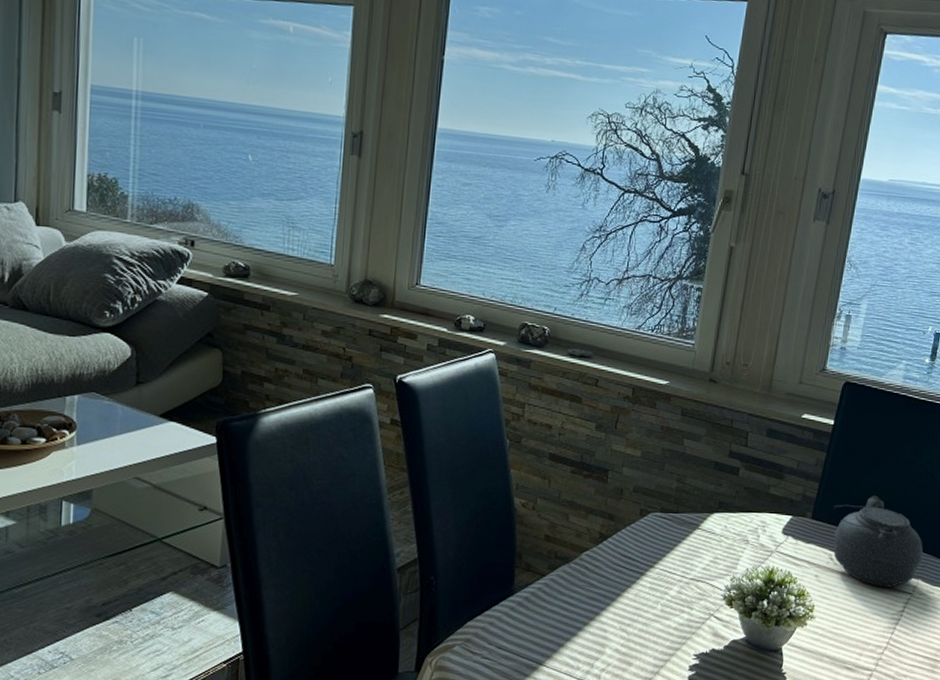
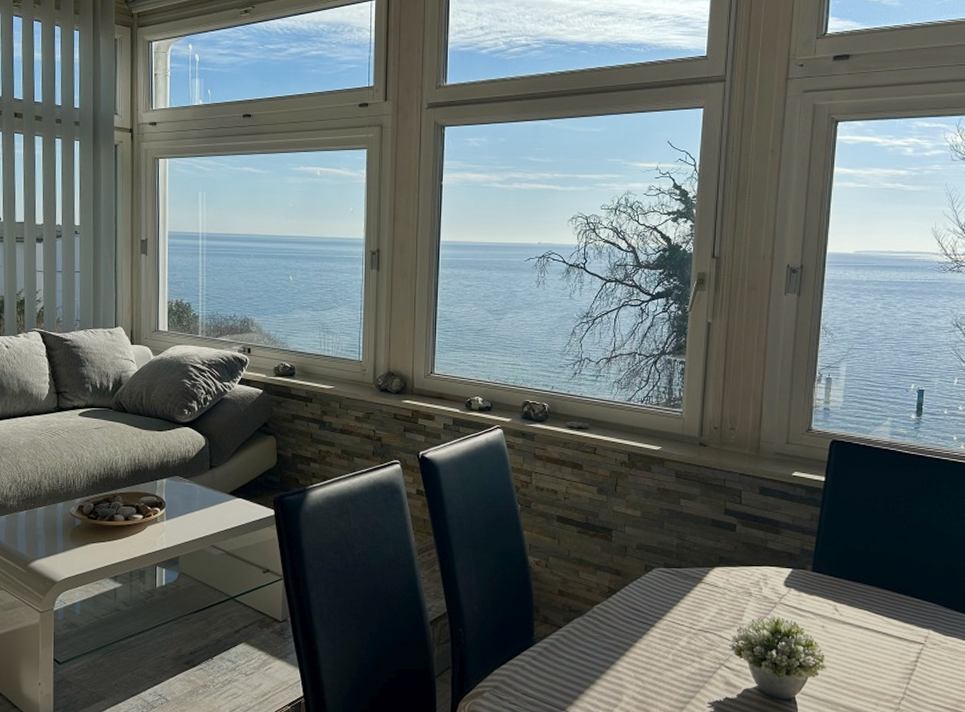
teapot: present [833,495,923,588] -> none [834,547,931,638]

